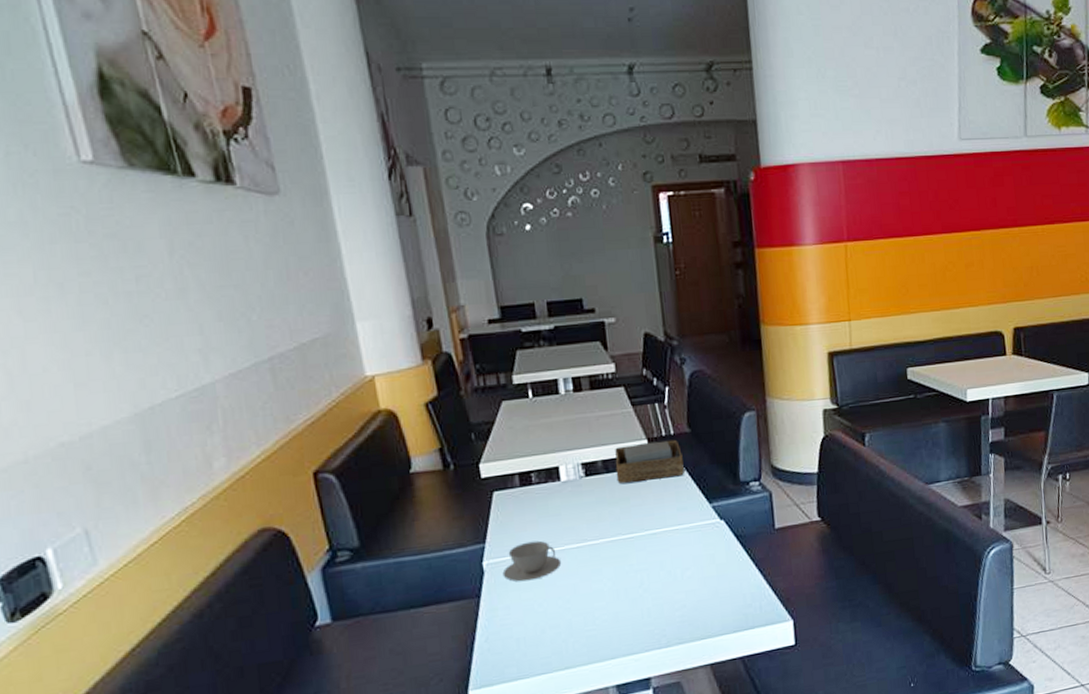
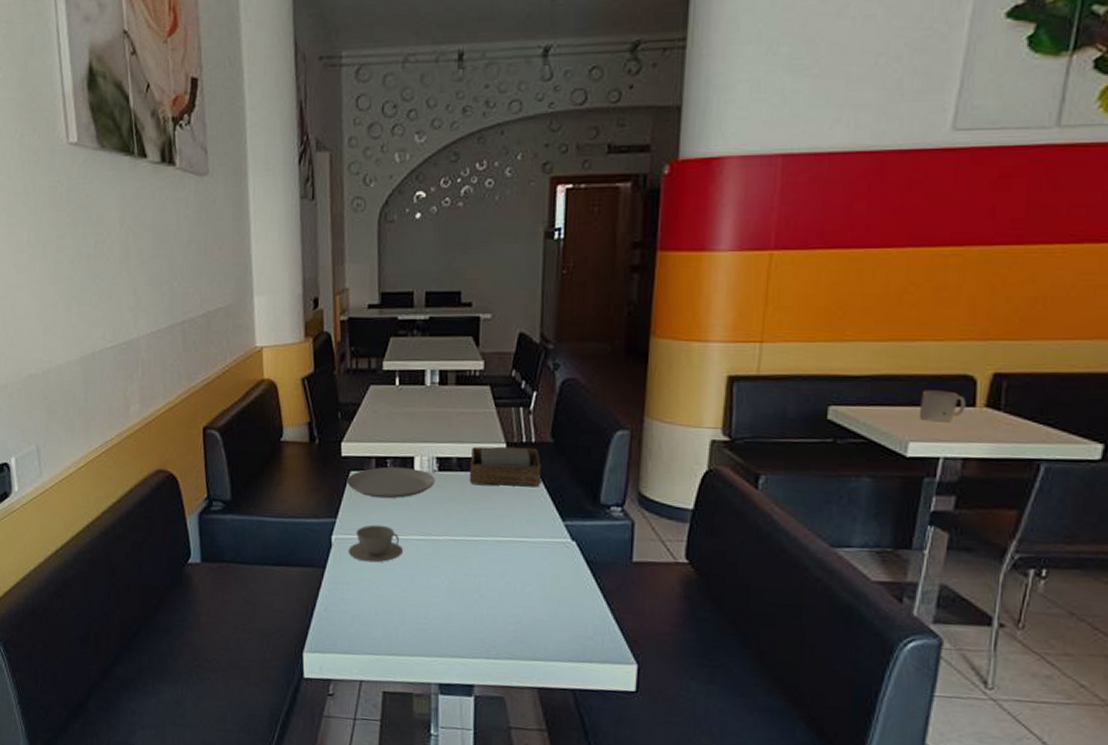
plate: none [490,478,584,514] -> present [347,466,436,499]
mug: none [969,345,1000,372] -> present [918,390,966,424]

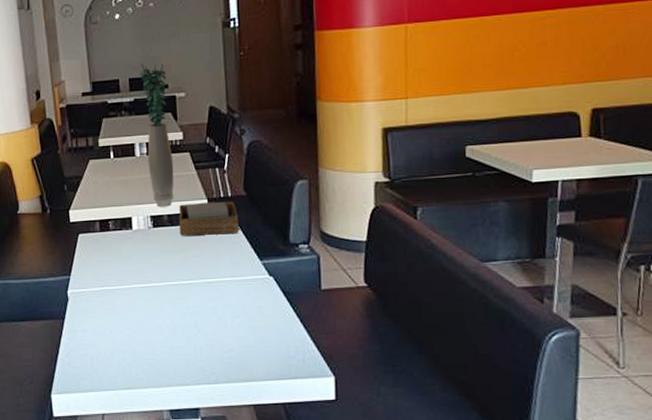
plate: present [347,466,436,499] -> none [76,227,151,255]
teacup: present [348,524,404,563] -> none [82,278,130,311]
vase: none [438,274,470,449] -> present [139,63,174,207]
mug: present [918,390,966,424] -> none [537,126,574,153]

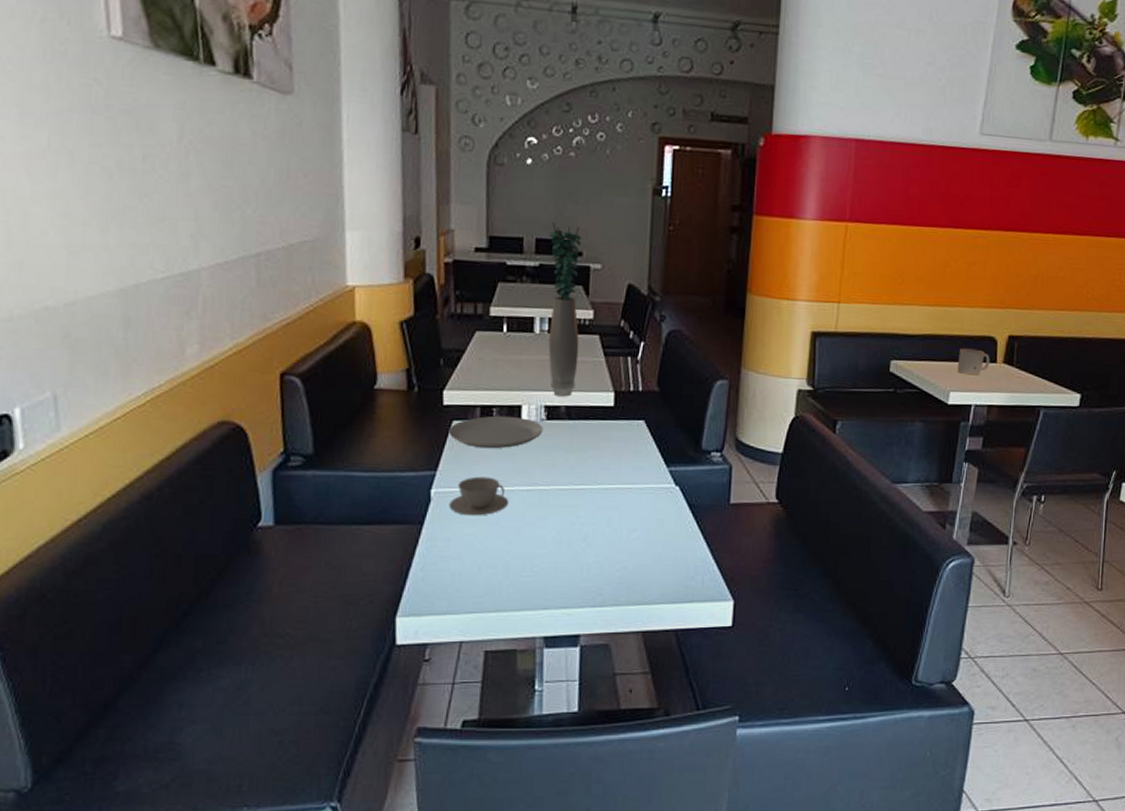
plate: none [76,227,151,255] -> present [448,415,544,449]
teacup: none [82,278,130,311] -> present [448,476,509,516]
napkin holder: present [178,201,240,236] -> none [577,395,648,435]
mug: none [537,126,574,153] -> present [957,348,990,377]

